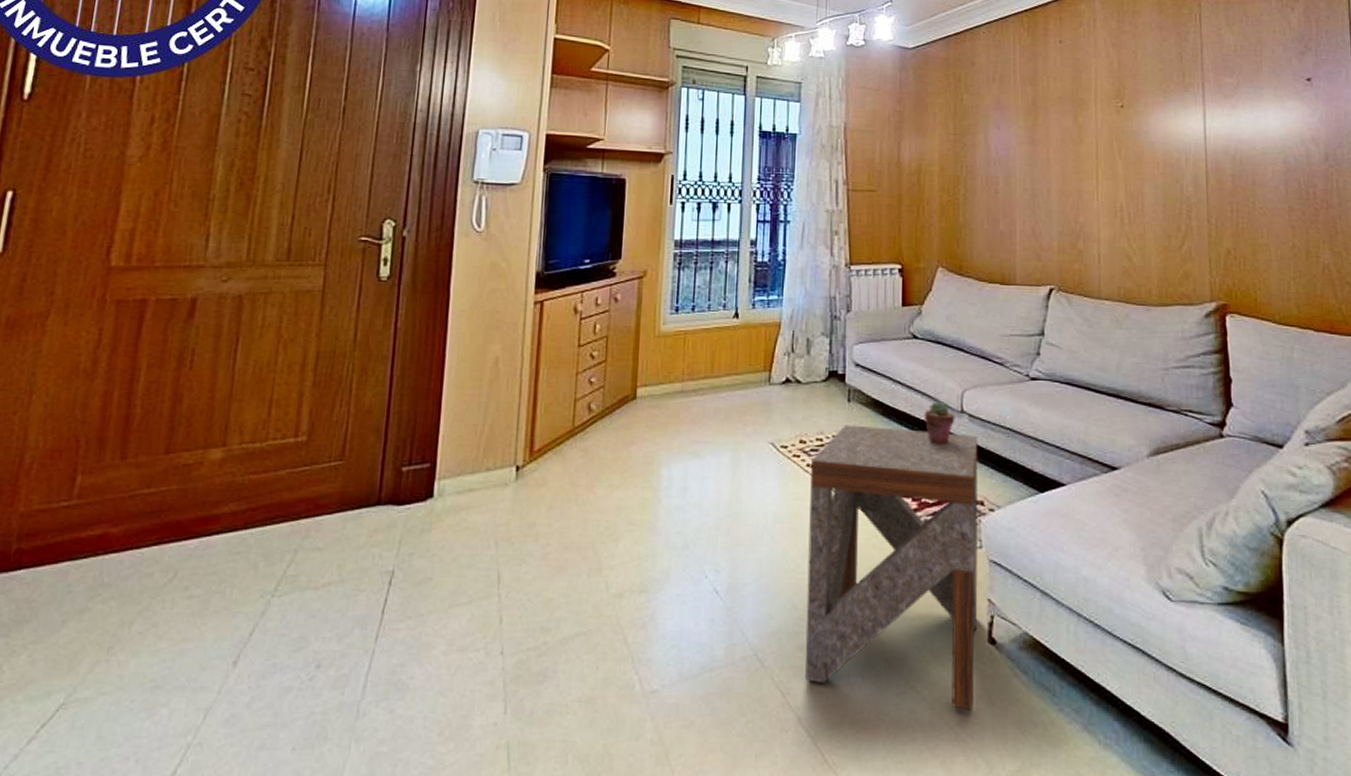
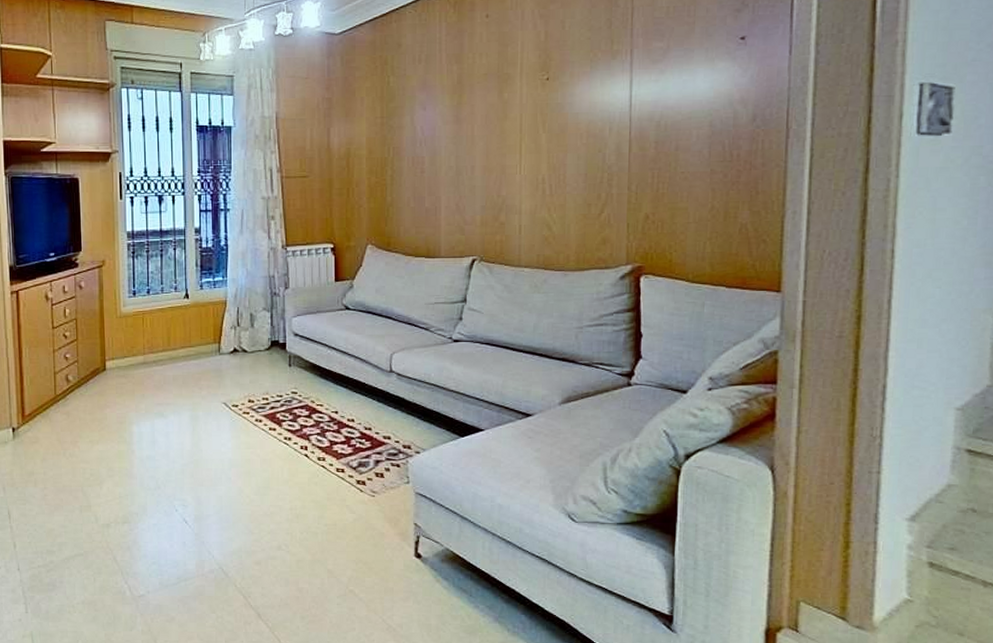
side table: present [805,424,978,710] -> none [259,386,406,608]
potted succulent: present [924,400,955,445] -> none [357,362,385,400]

